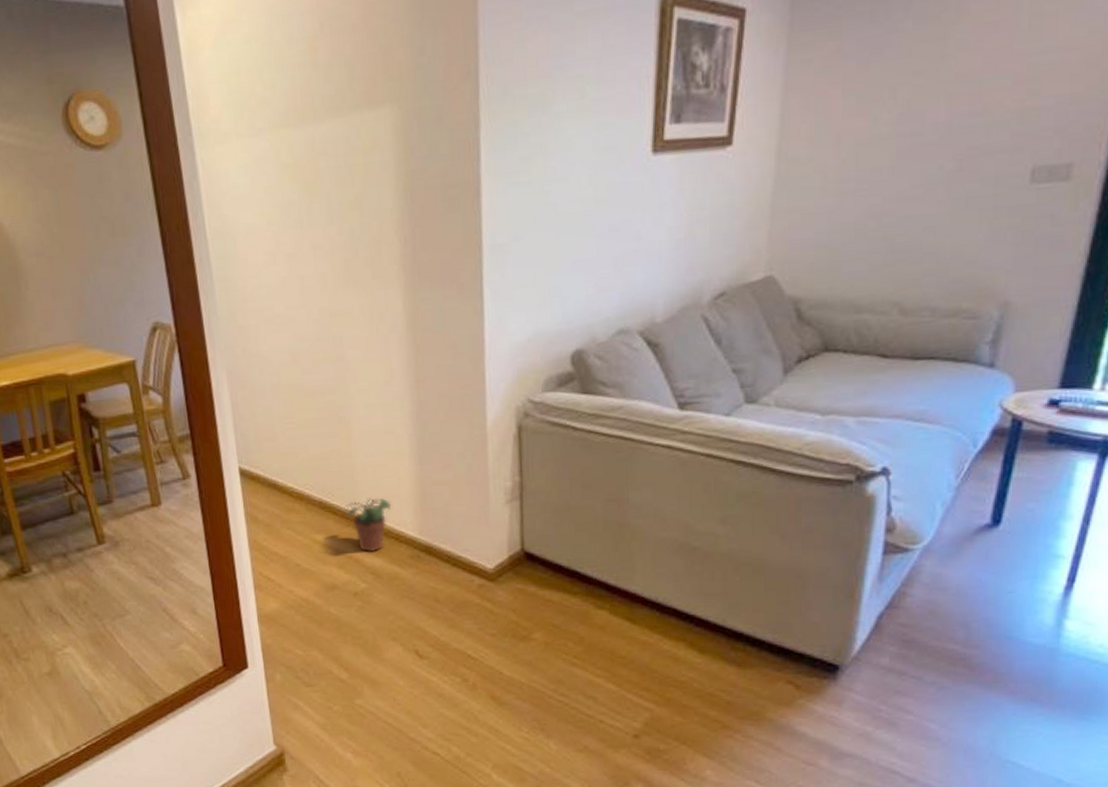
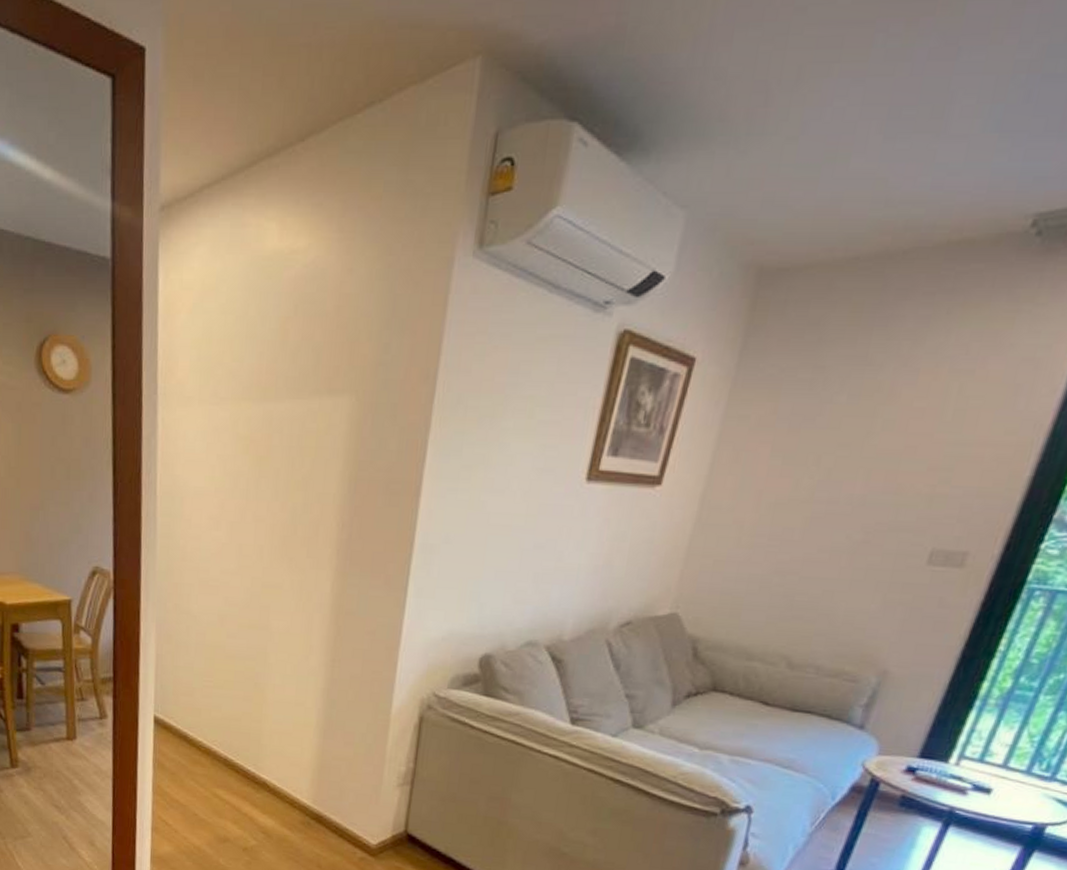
potted plant: present [344,497,392,553] -> none [247,762,292,814]

